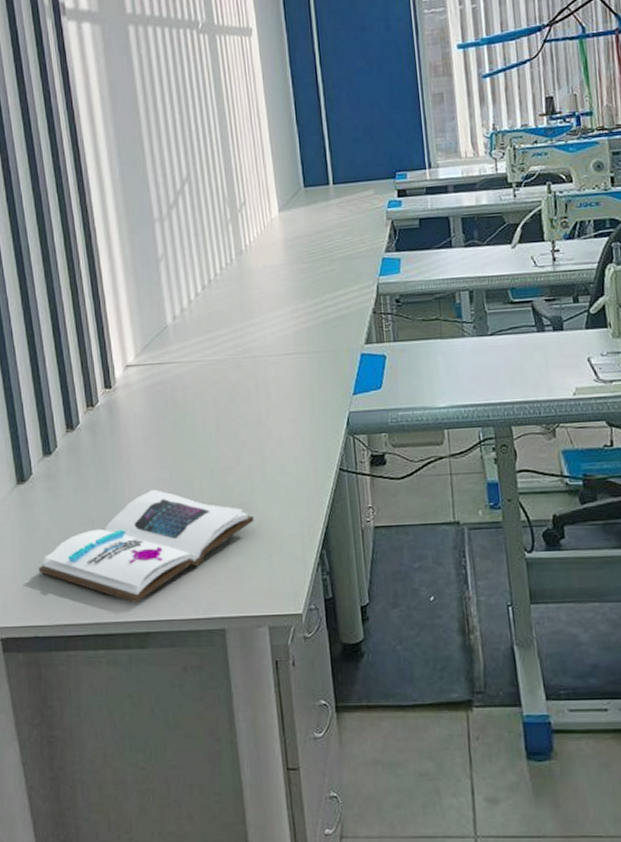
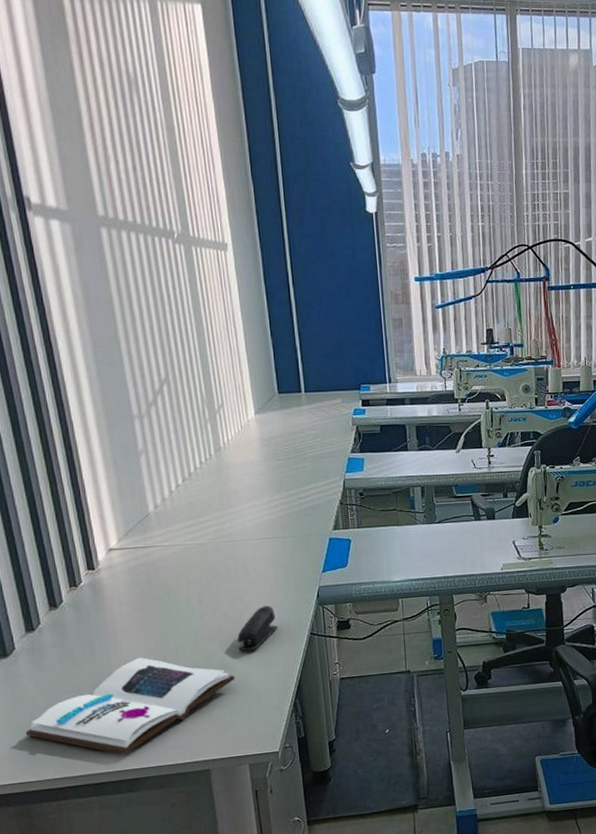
stapler: none [257,434,302,488] -> present [237,606,278,651]

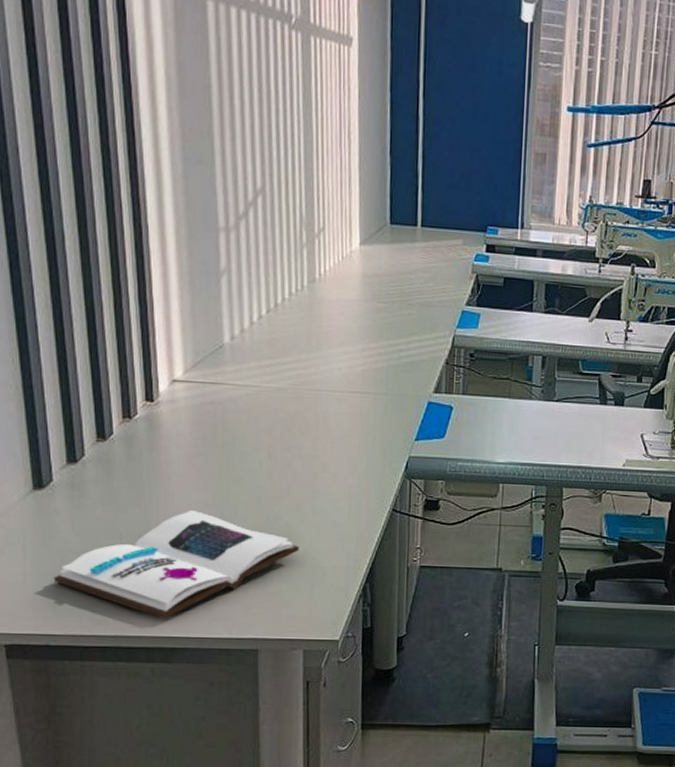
stapler: present [237,606,278,651] -> none [307,470,356,521]

